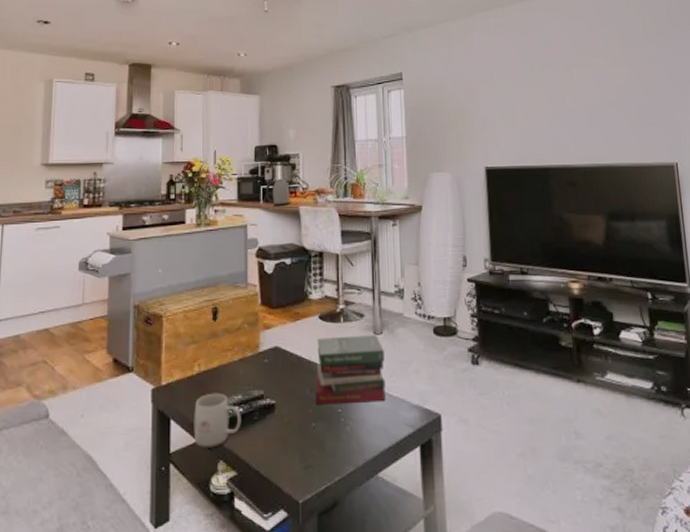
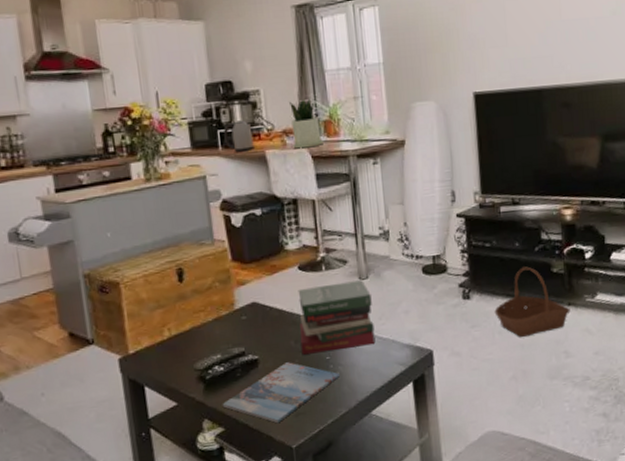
mug: present [194,393,241,448] -> none [169,354,224,410]
magazine: none [237,411,349,474] -> present [222,362,340,424]
planter: none [323,163,351,207] -> present [289,98,325,149]
basket: none [502,337,580,411] -> present [494,266,570,337]

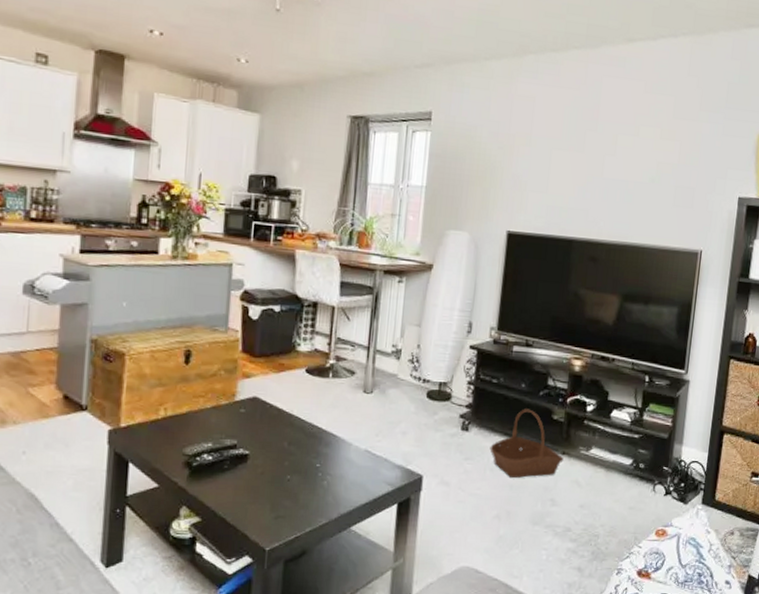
magazine: present [222,362,340,424] -> none [203,463,326,523]
kettle: present [224,120,254,152] -> none [258,216,287,247]
planter: present [289,98,325,149] -> none [323,206,355,256]
books: present [298,280,376,355] -> none [293,391,373,460]

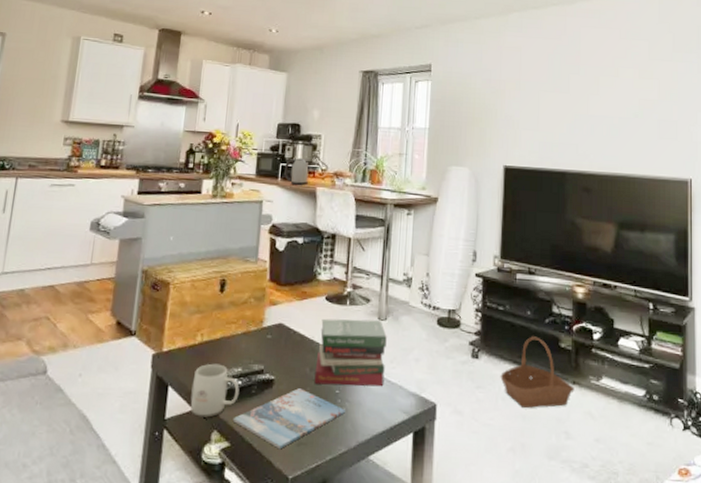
mug: none [155,439,210,494] -> present [190,363,240,418]
magazine: none [203,463,326,523] -> present [232,388,345,450]
kettle: none [258,216,287,247] -> present [284,158,309,185]
books: none [293,391,373,460] -> present [314,318,387,387]

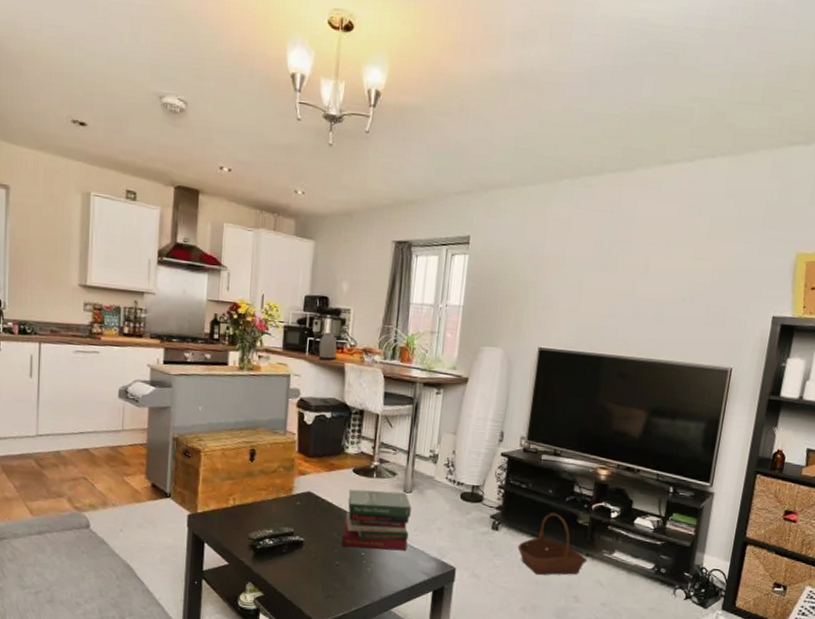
mug: present [190,363,240,418] -> none [226,525,271,571]
magazine: present [232,388,345,450] -> none [265,549,370,600]

